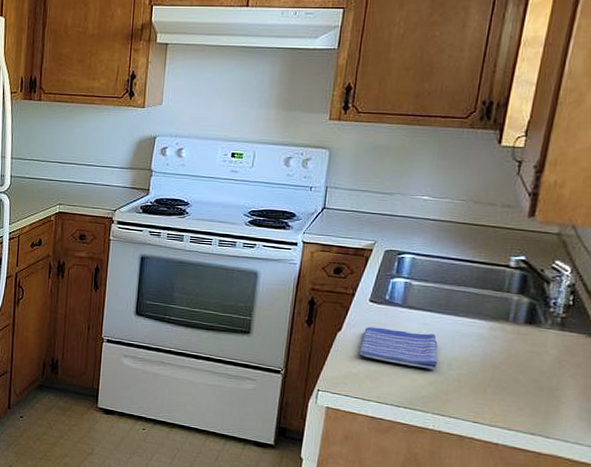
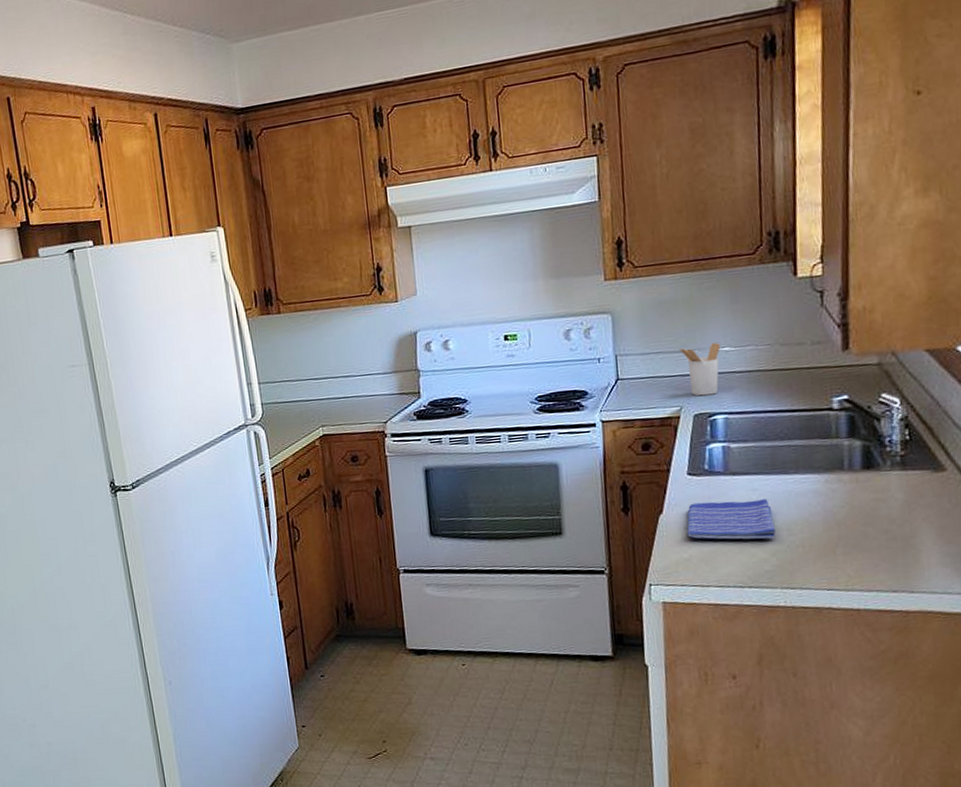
utensil holder: none [383,190,421,236] -> present [678,342,721,396]

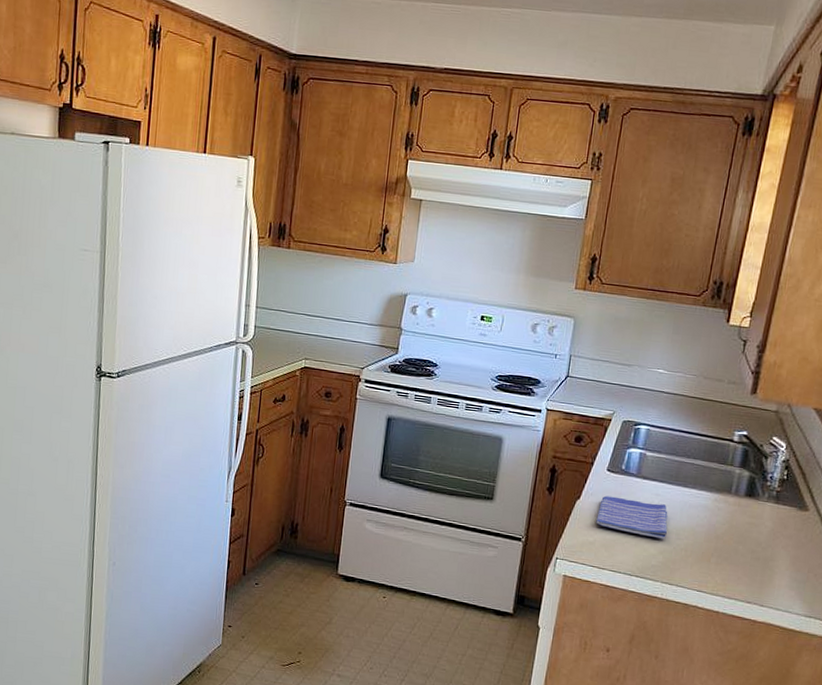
utensil holder: present [678,342,721,396] -> none [622,361,657,407]

